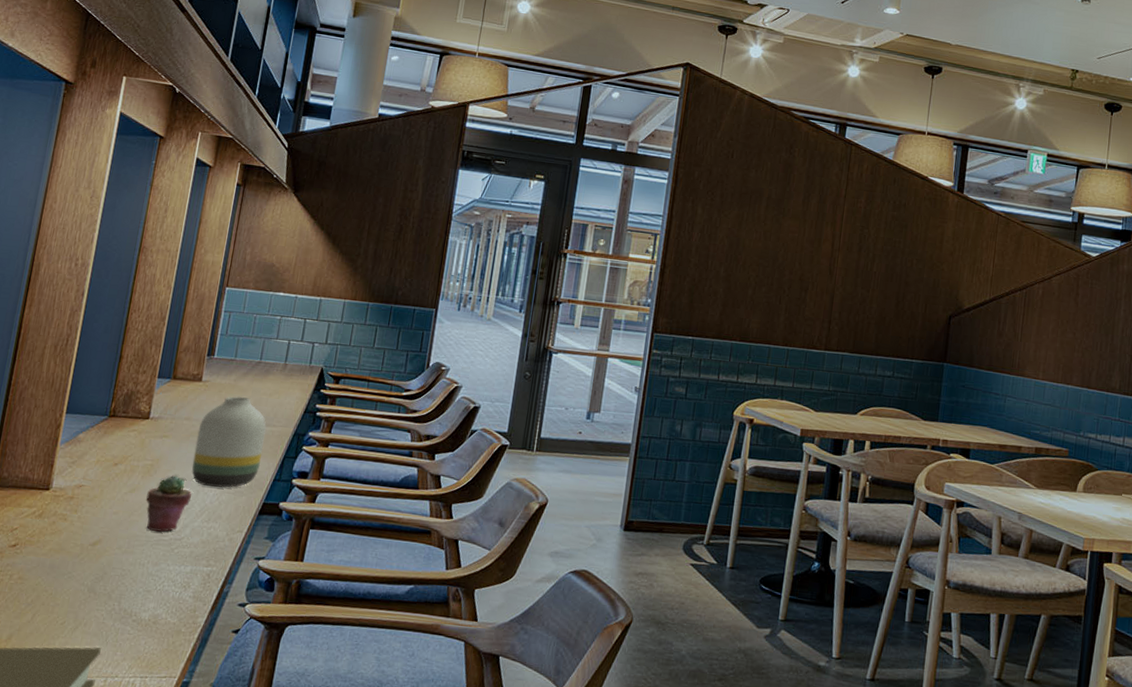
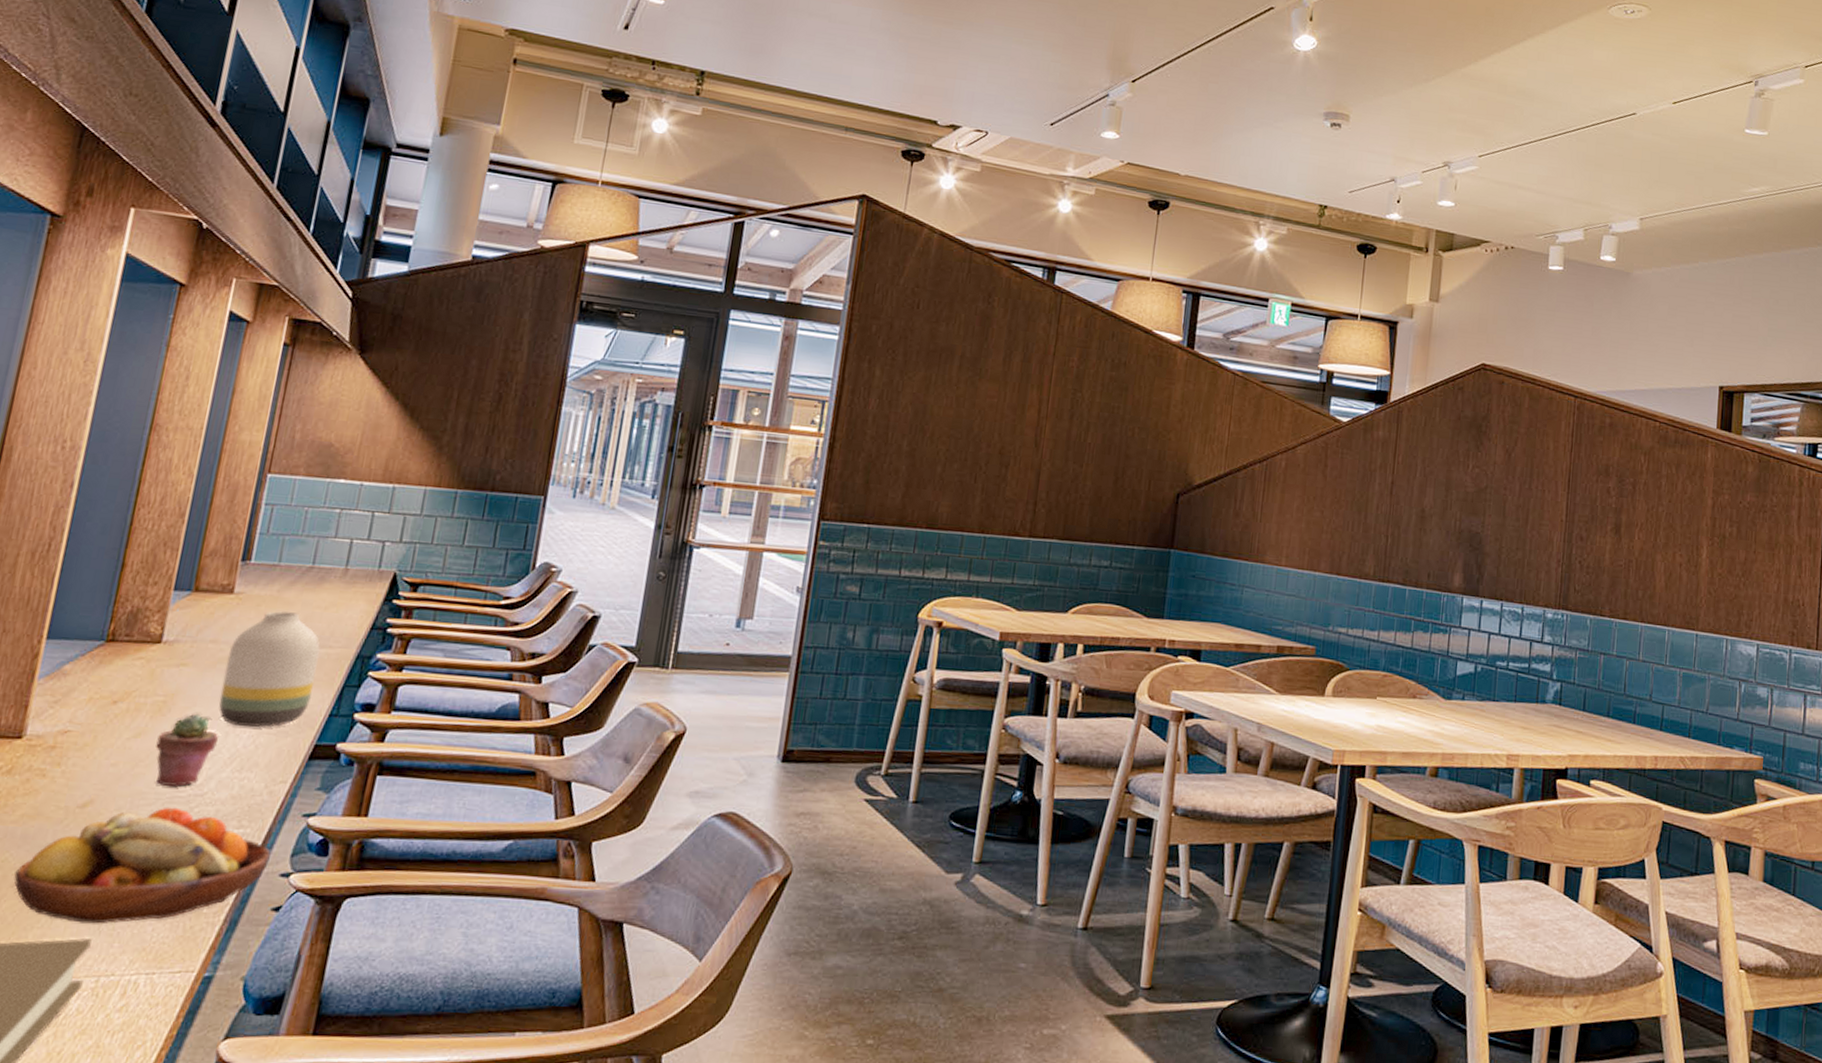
fruit bowl: none [44,547,231,637] -> present [13,807,271,924]

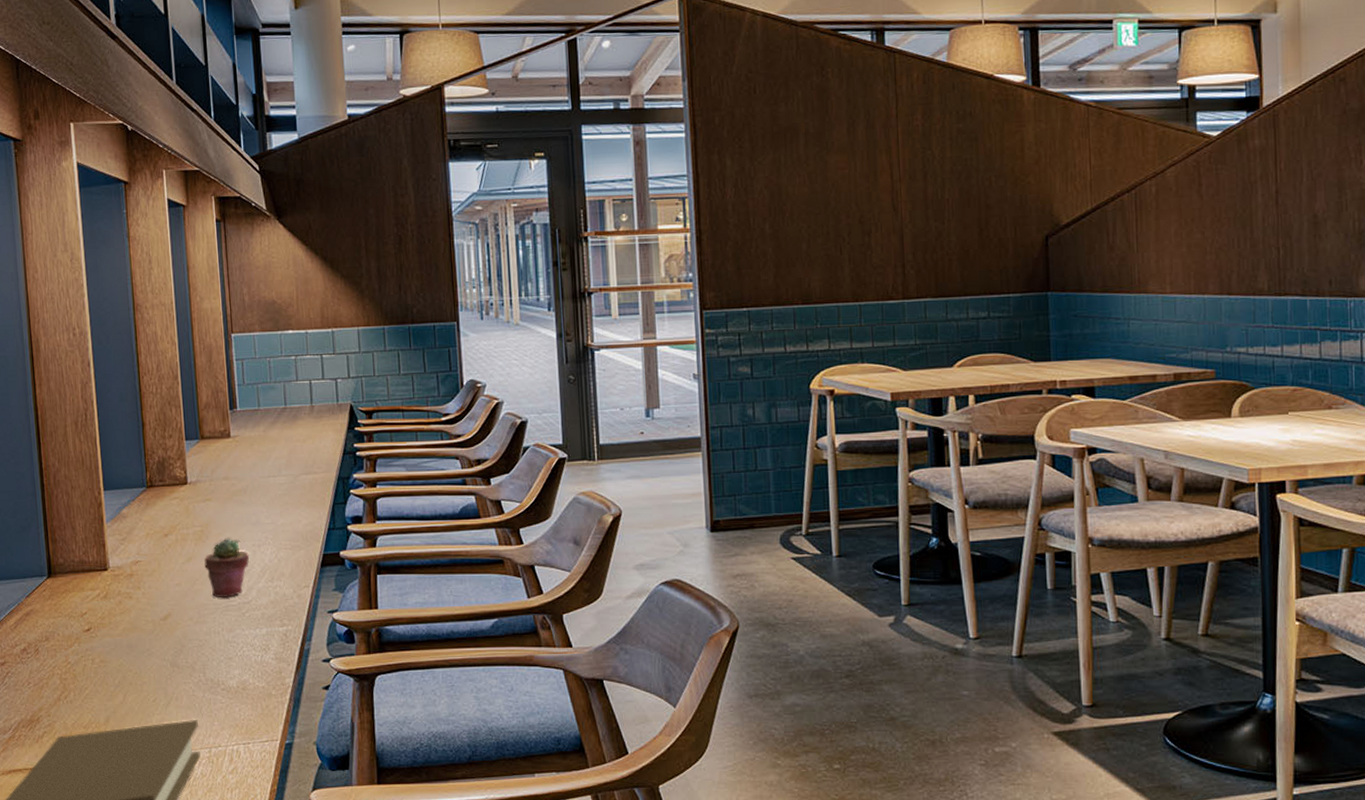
fruit bowl: present [13,807,271,924] -> none [130,614,312,708]
vase: present [218,610,321,728] -> none [239,447,311,545]

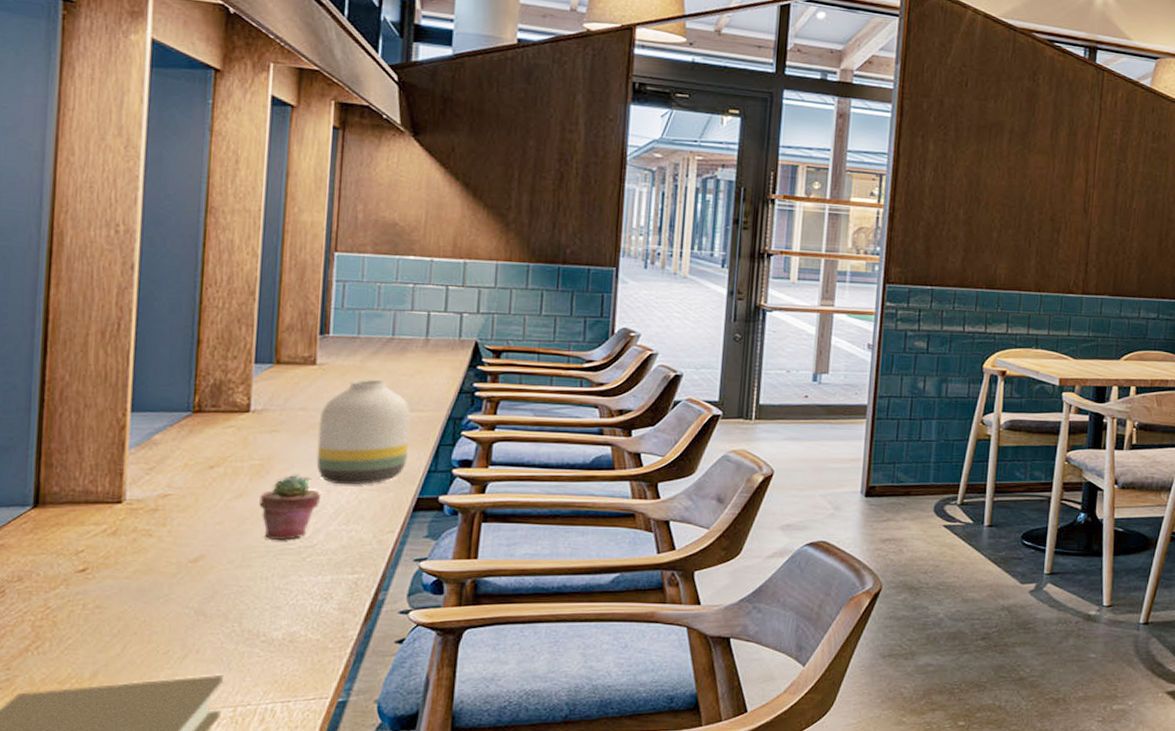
vase: none [239,447,311,545] -> present [316,379,412,485]

